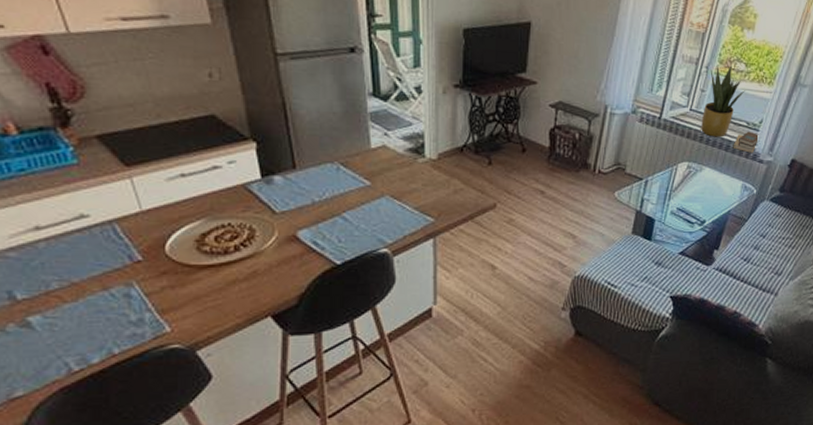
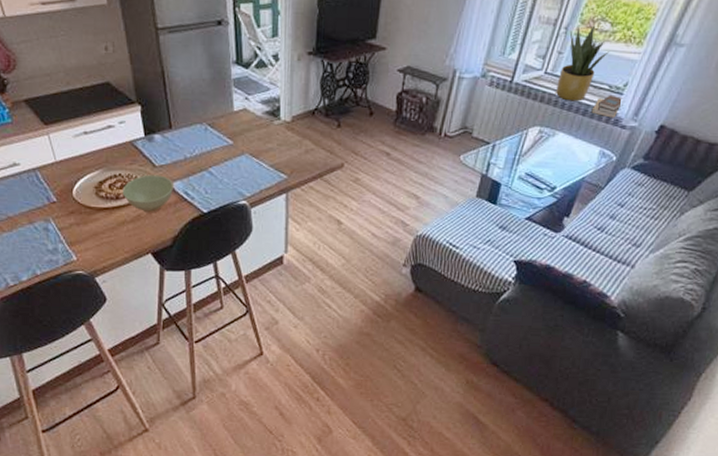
bowl: none [233,223,298,268] -> present [122,174,173,213]

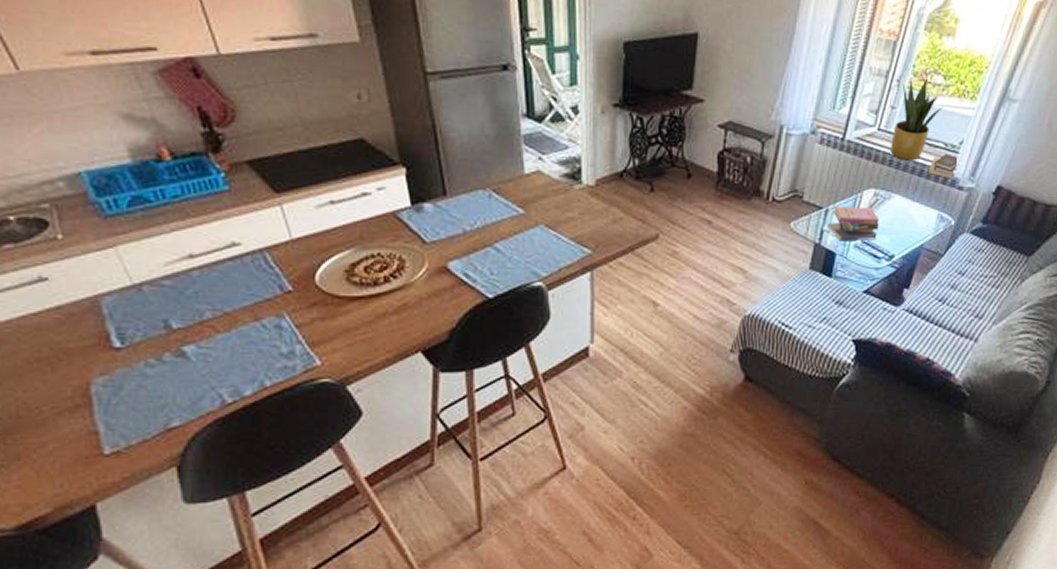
bowl: present [122,174,173,213] -> none [382,253,449,301]
books: none [494,142,543,174] -> present [827,206,879,242]

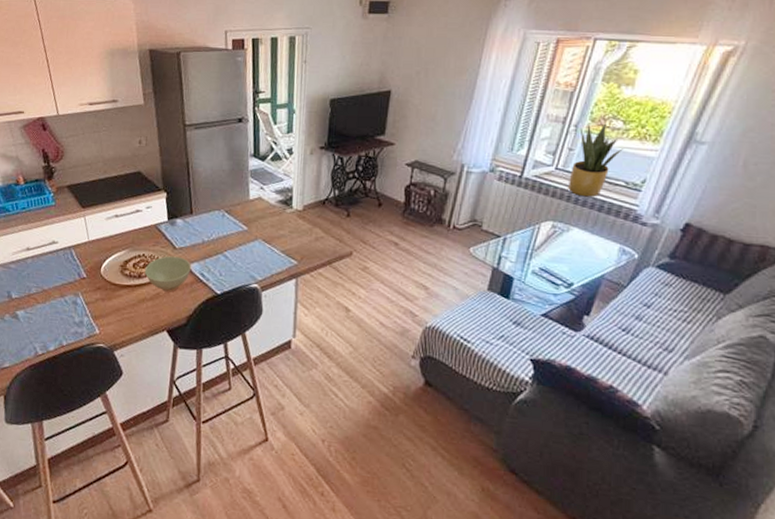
bowl: none [382,253,449,301] -> present [144,256,191,292]
books: present [827,206,879,242] -> none [505,236,557,270]
books: present [927,153,960,179] -> none [607,191,642,215]

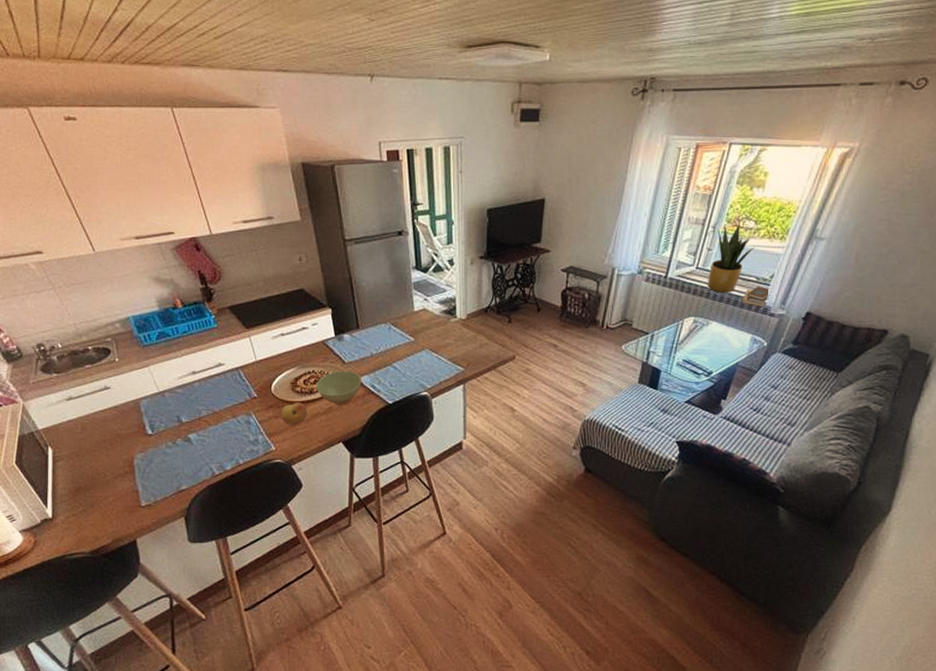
fruit: none [108,285,134,309] -> present [281,402,307,425]
books: none [607,191,642,215] -> present [741,286,771,307]

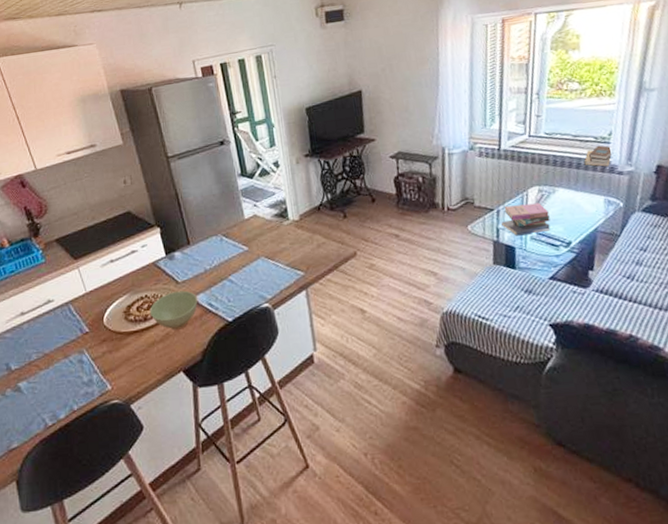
fruit: present [281,402,307,425] -> none [115,332,143,359]
books: none [653,332,698,361] -> present [501,202,551,236]
planter: present [706,224,755,293] -> none [543,87,585,158]

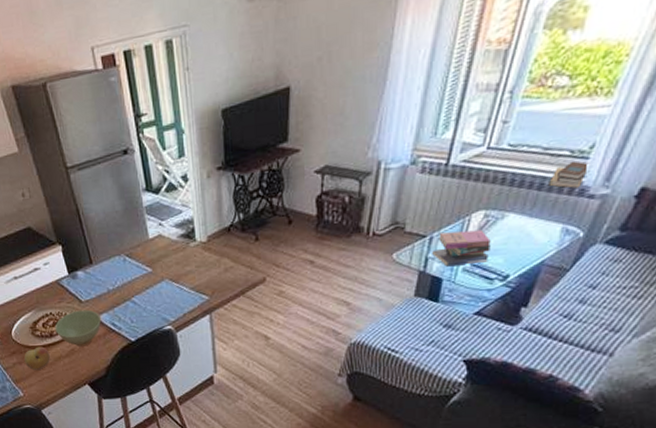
fruit: none [115,332,143,359] -> present [24,346,50,370]

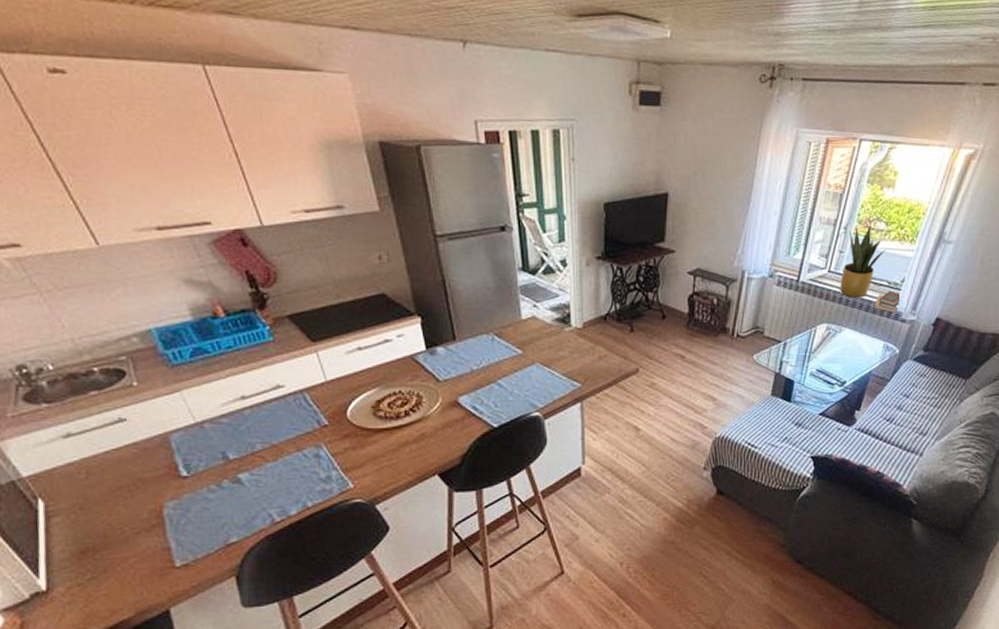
fruit: present [24,346,50,370] -> none [360,429,394,457]
bowl: present [55,309,101,347] -> none [403,390,460,431]
books: present [432,229,491,267] -> none [786,340,832,370]
planter: none [501,82,568,176] -> present [839,225,886,298]

